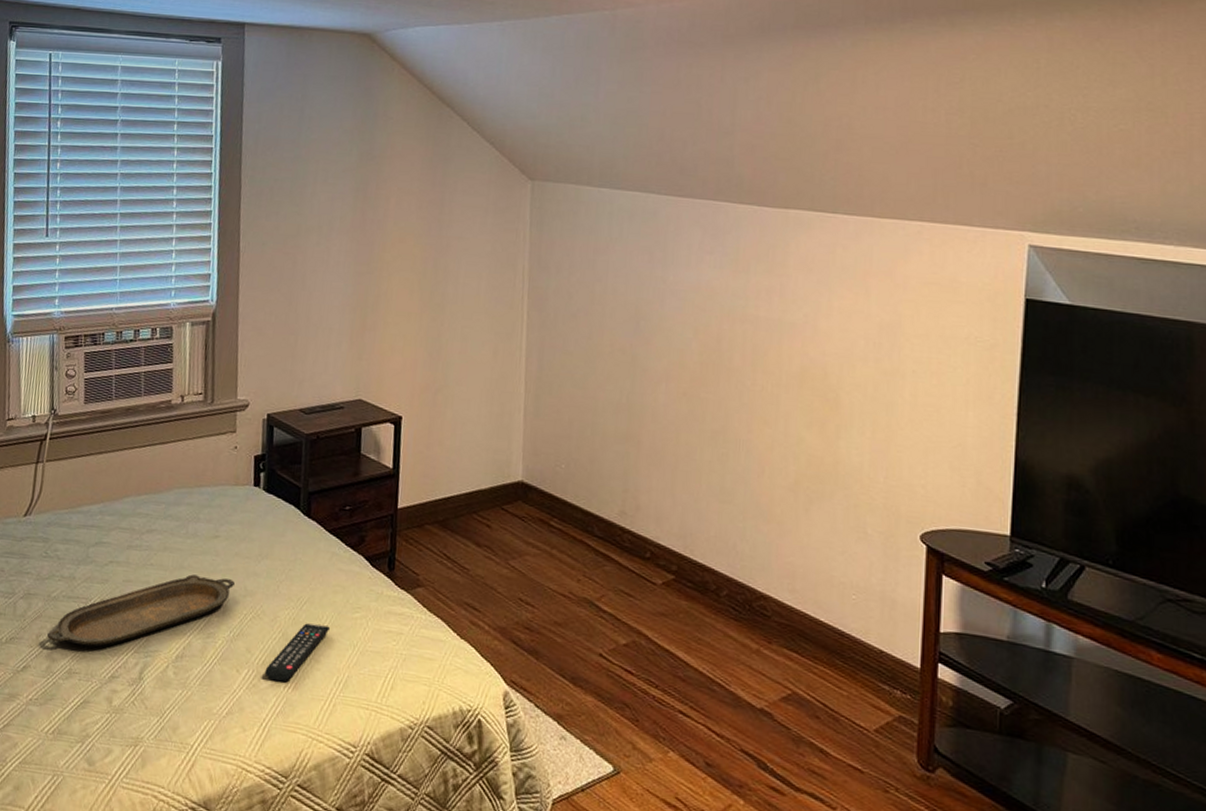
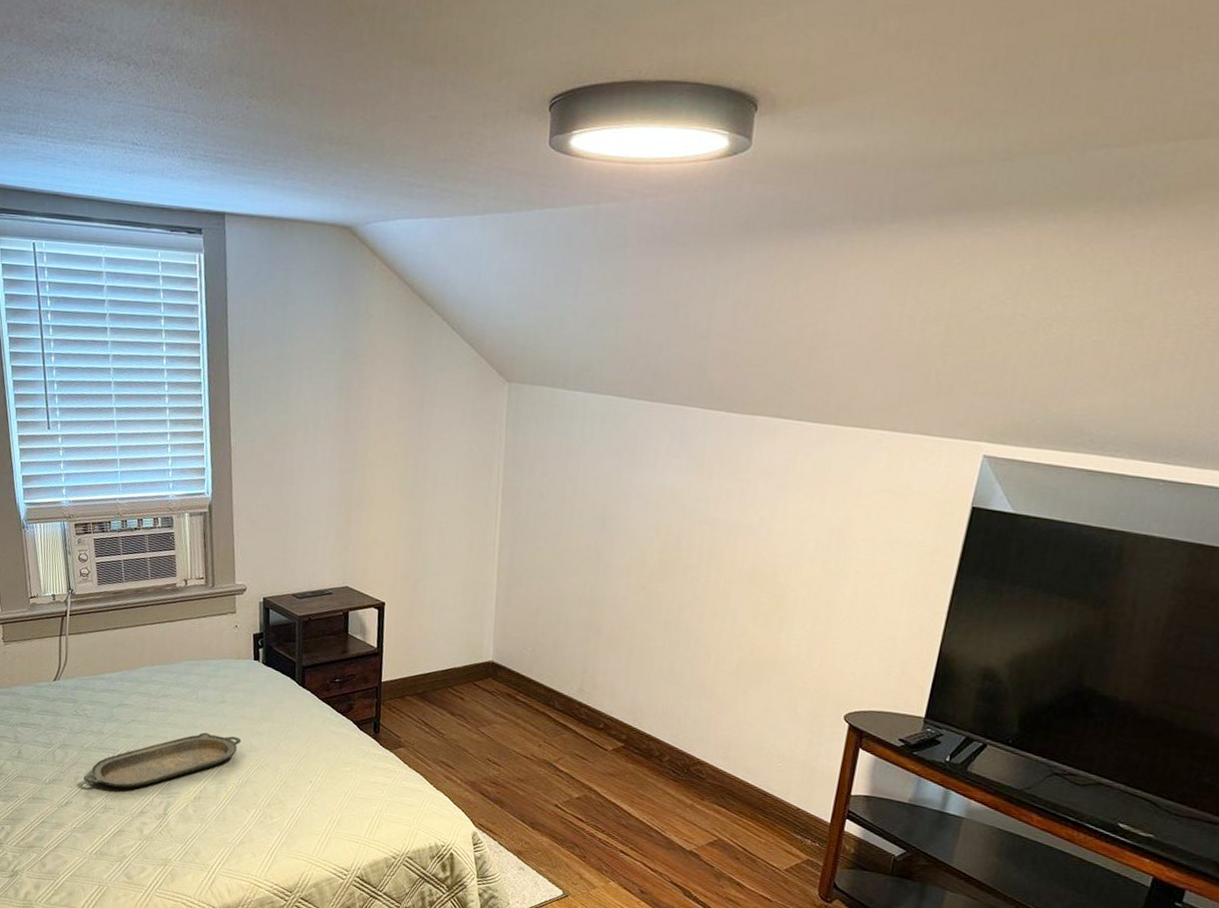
remote control: present [264,623,331,682] -> none [270,774,325,820]

